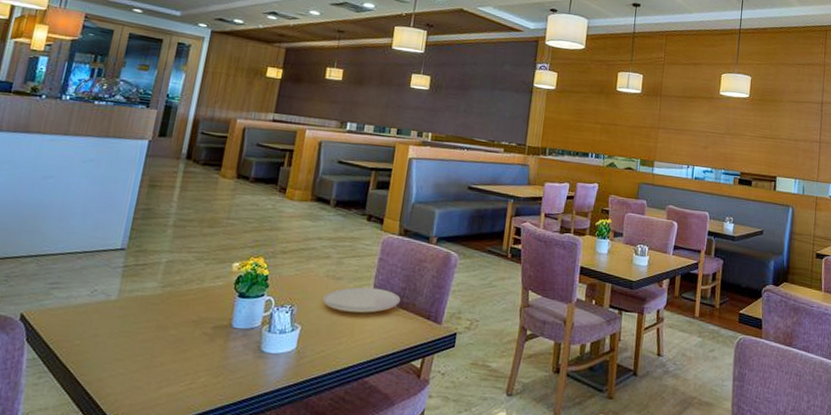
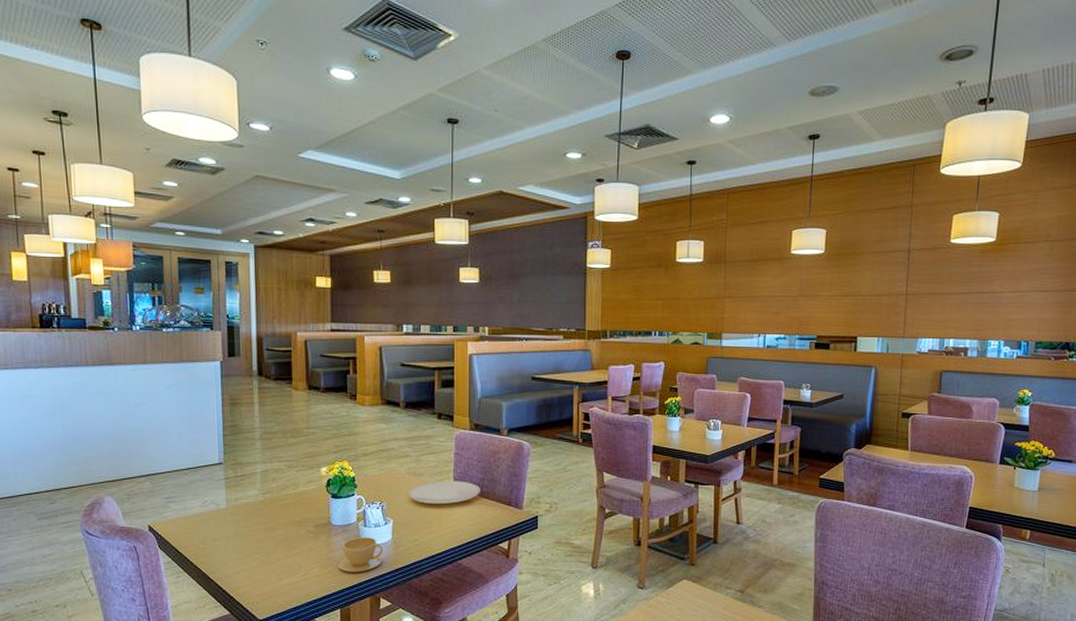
teacup: none [230,343,285,385] -> present [338,537,383,572]

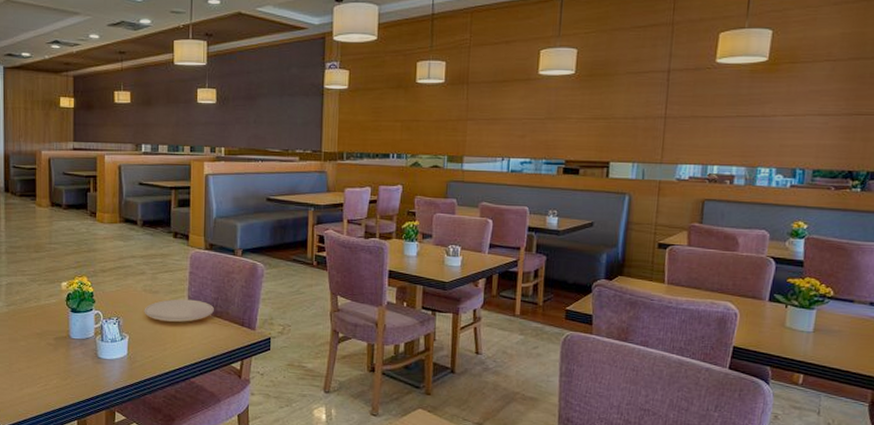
teacup: present [338,537,383,572] -> none [76,351,119,386]

